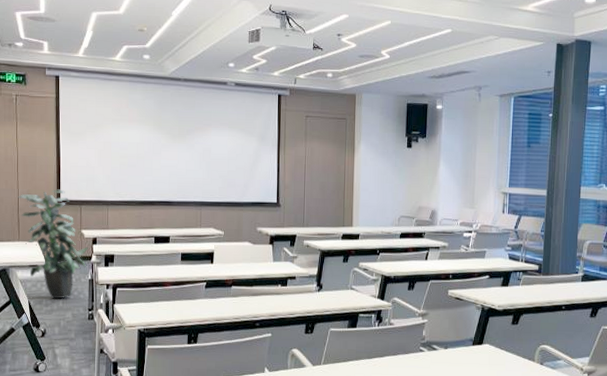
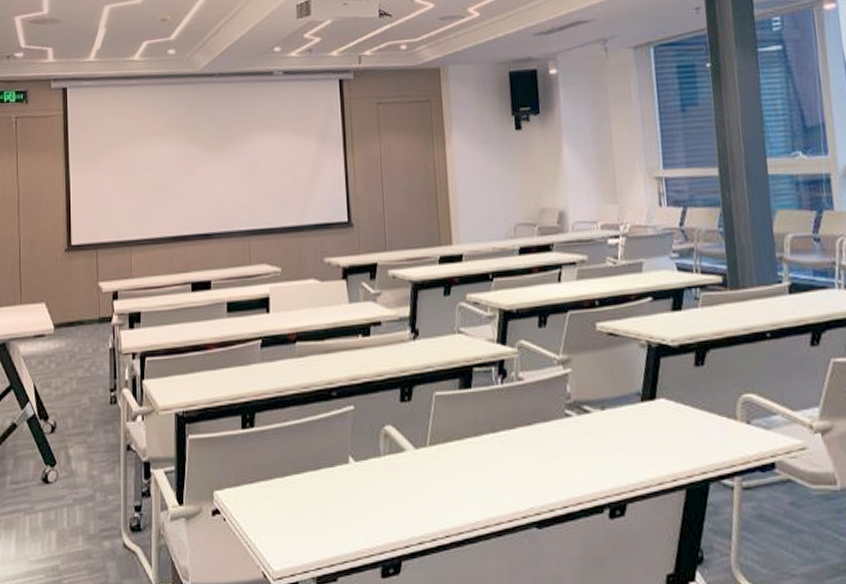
indoor plant: present [18,189,89,299] -> none [19,231,109,379]

